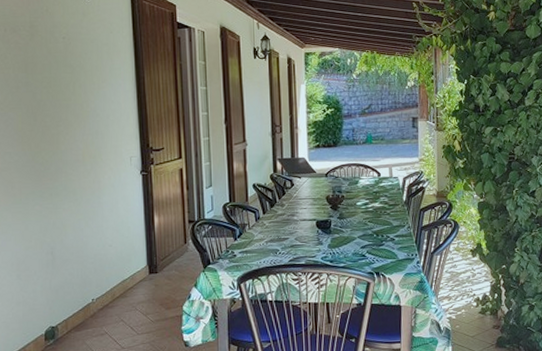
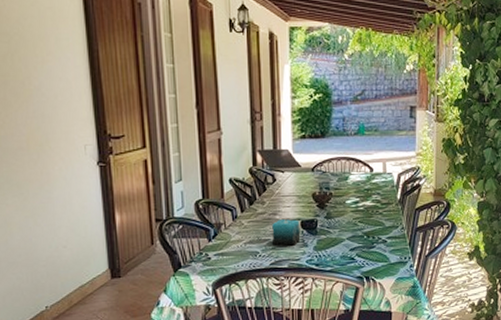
candle: none [290,219,316,244] -> present [271,218,301,246]

